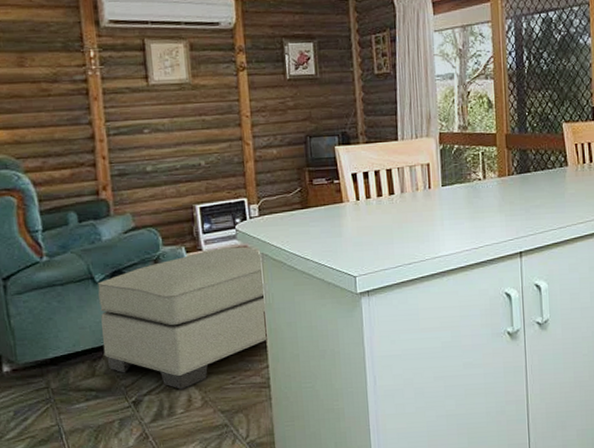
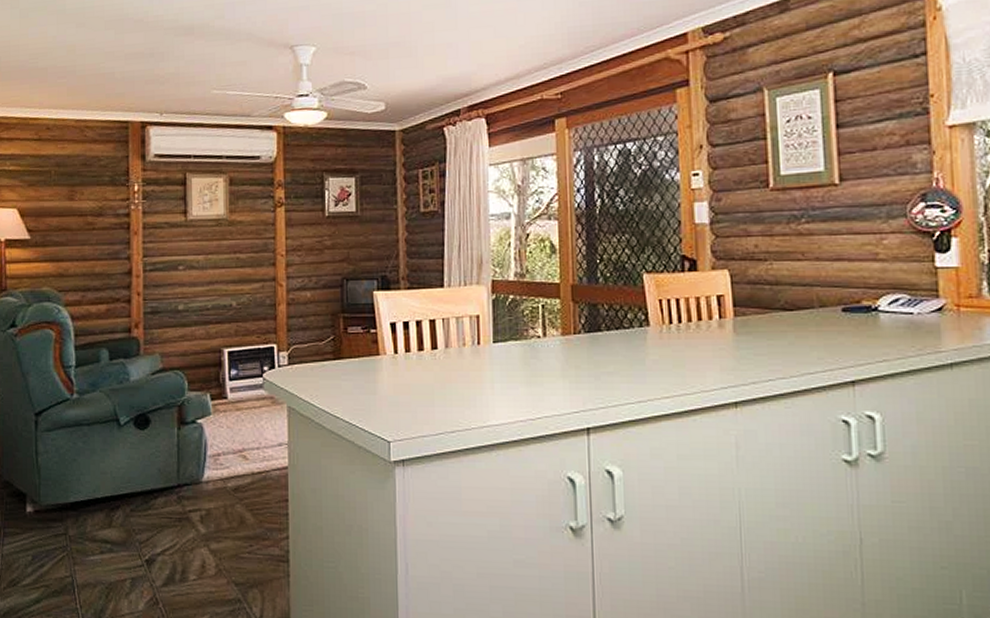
ottoman: present [97,247,268,389] -> none [121,397,290,553]

